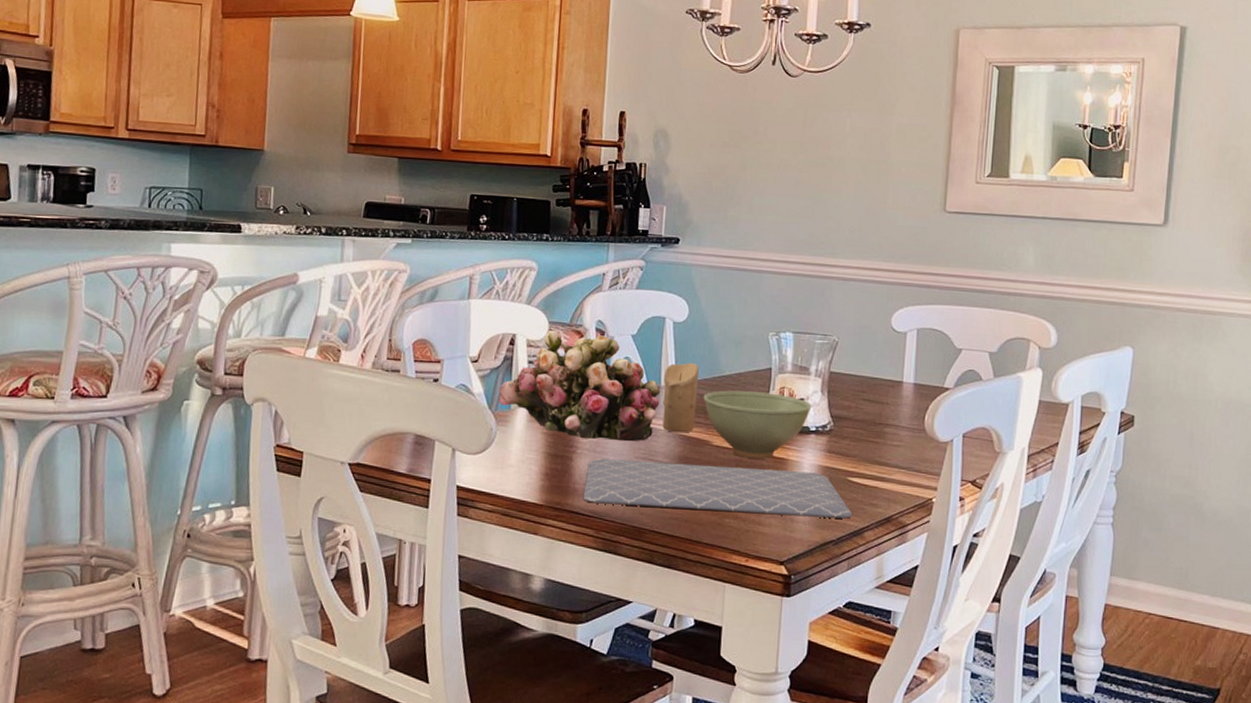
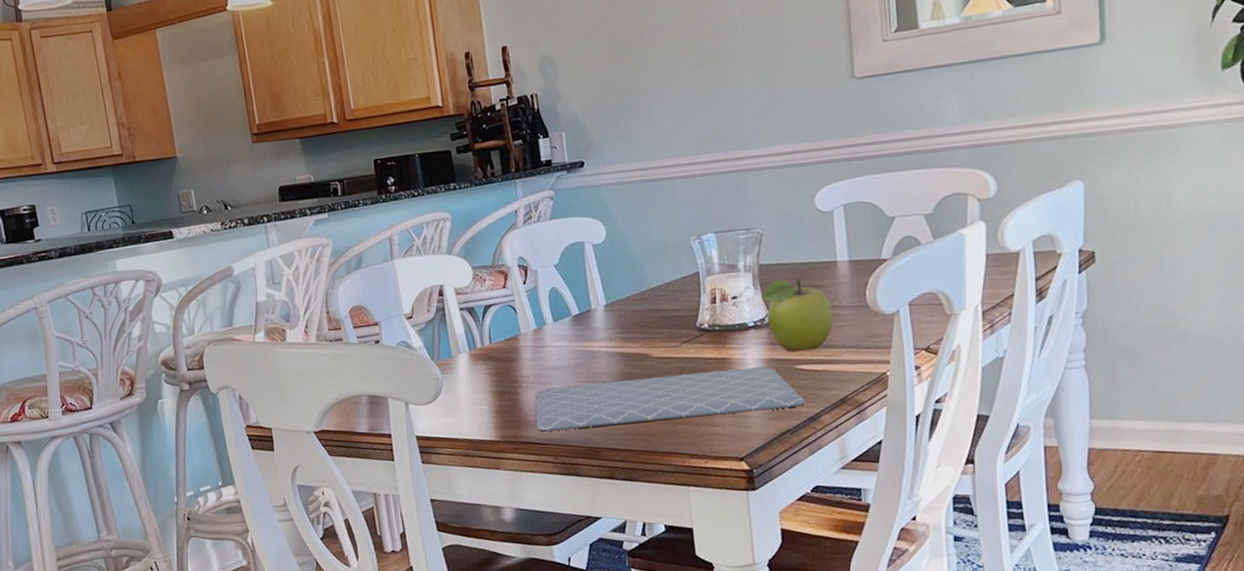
flower arrangement: present [498,329,661,442] -> none [437,270,594,373]
candle: present [662,363,700,433] -> none [593,281,632,352]
bowl: present [703,390,812,459] -> none [635,296,746,365]
fruit: none [827,390,891,465] -> present [761,277,833,353]

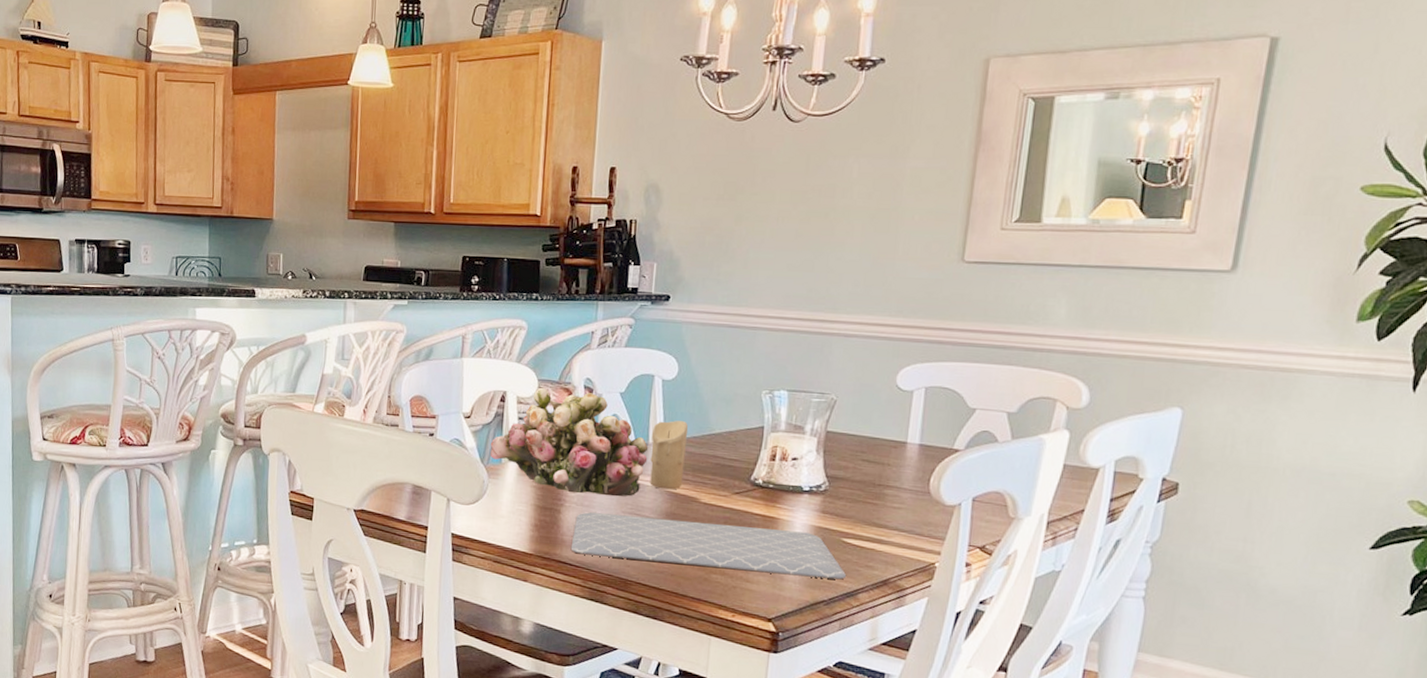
flower arrangement: none [437,270,594,373] -> present [489,387,649,497]
candle: none [593,281,632,352] -> present [650,420,689,490]
fruit: present [761,277,833,353] -> none [822,450,892,527]

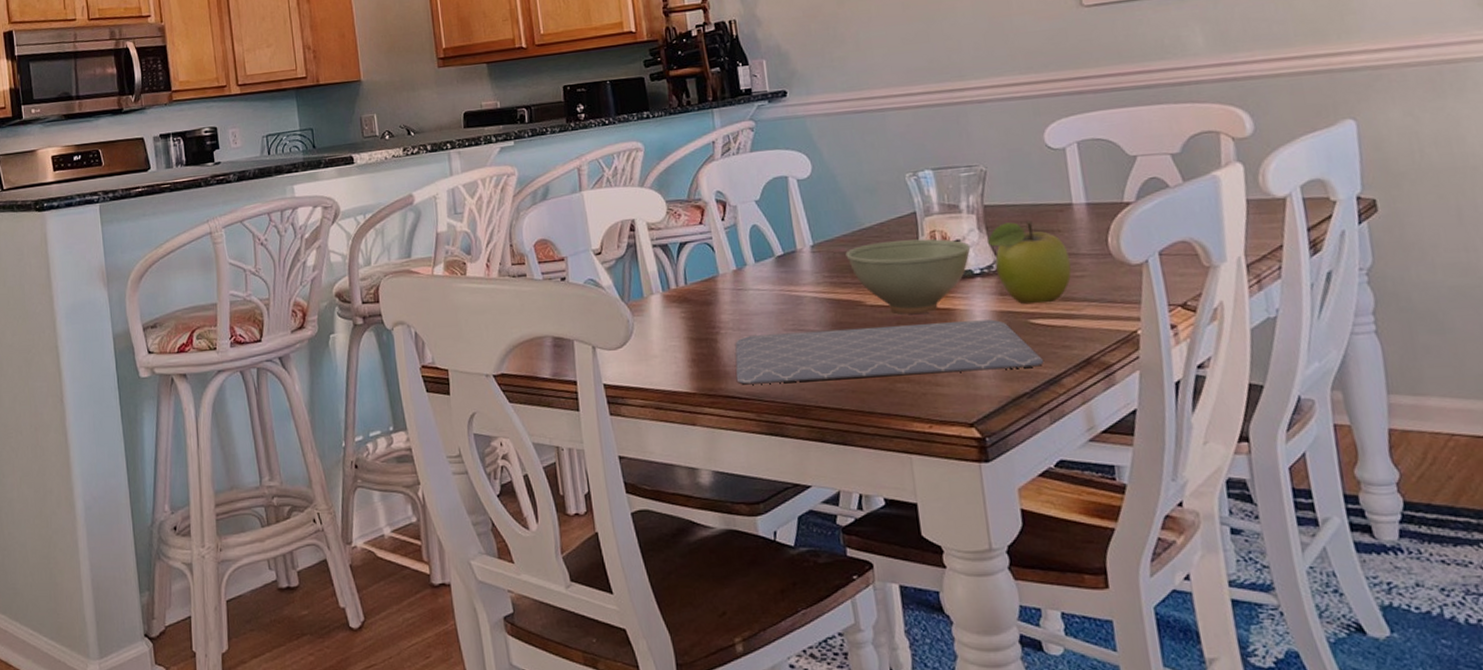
flower arrangement: present [489,387,649,497] -> none [627,206,800,318]
candle: present [650,420,689,490] -> none [798,220,843,298]
bowl: none [691,448,806,518] -> present [845,238,971,314]
fruit: none [822,450,892,527] -> present [987,221,1072,305]

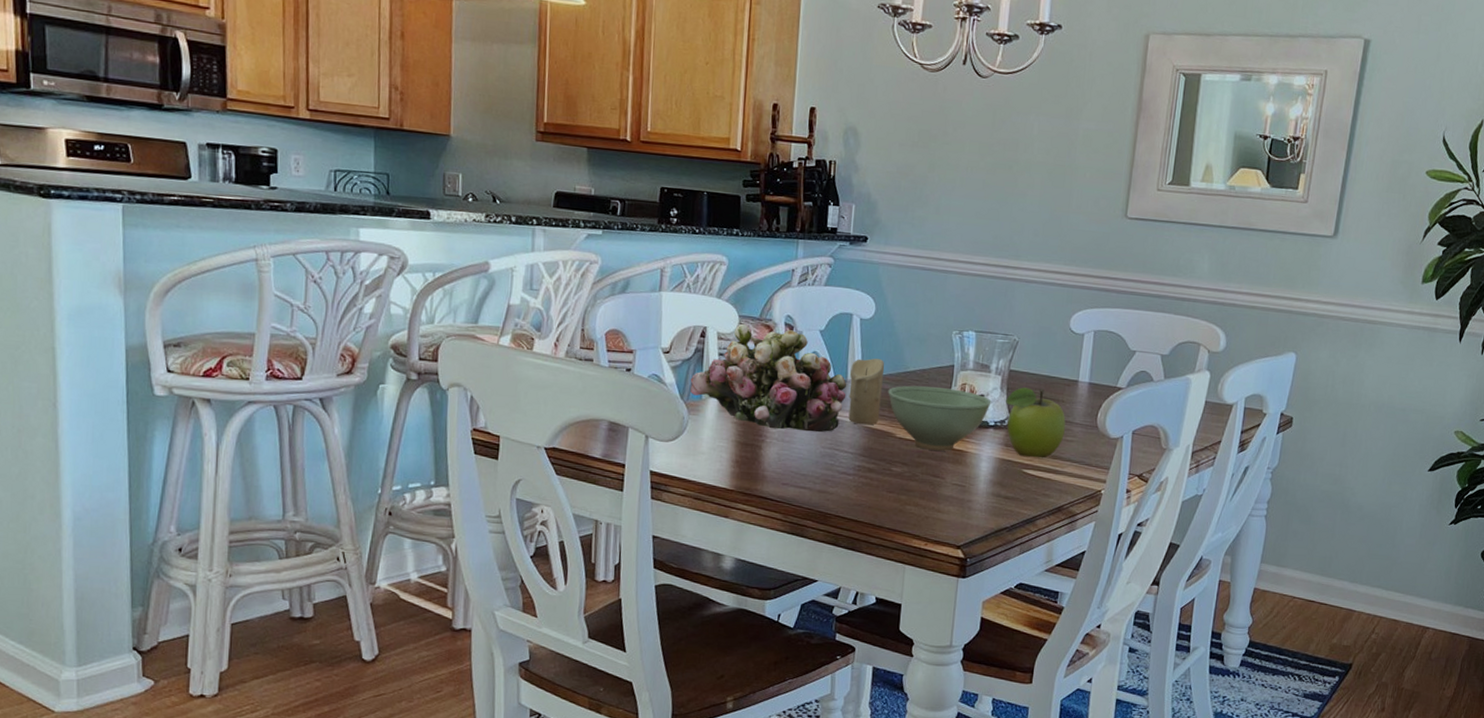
flower arrangement: none [627,206,800,318] -> present [689,323,847,433]
placemat: present [735,319,1045,385] -> none [771,448,1027,508]
candle: none [798,220,843,298] -> present [848,358,885,426]

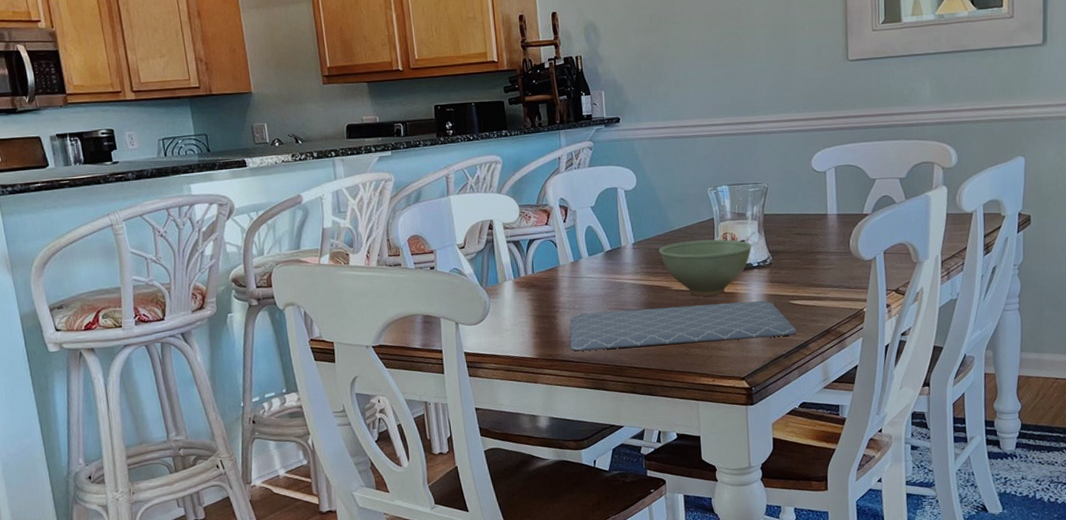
flower arrangement: present [689,323,847,433] -> none [486,210,623,300]
placemat: none [771,448,1027,508] -> present [570,300,798,351]
candle: present [848,358,885,426] -> none [623,223,655,284]
fruit: present [1006,387,1066,458] -> none [765,226,822,290]

